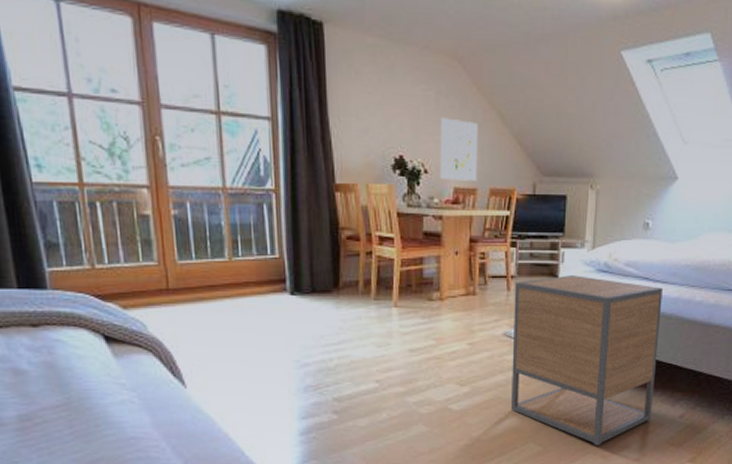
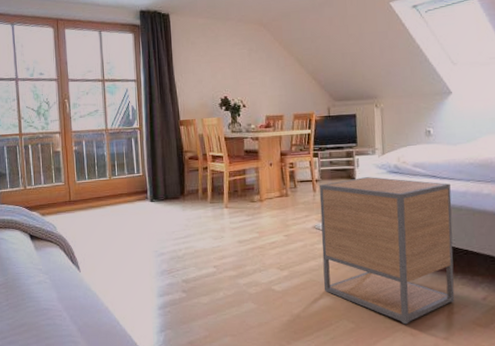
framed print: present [440,117,478,181] -> none [253,66,283,111]

